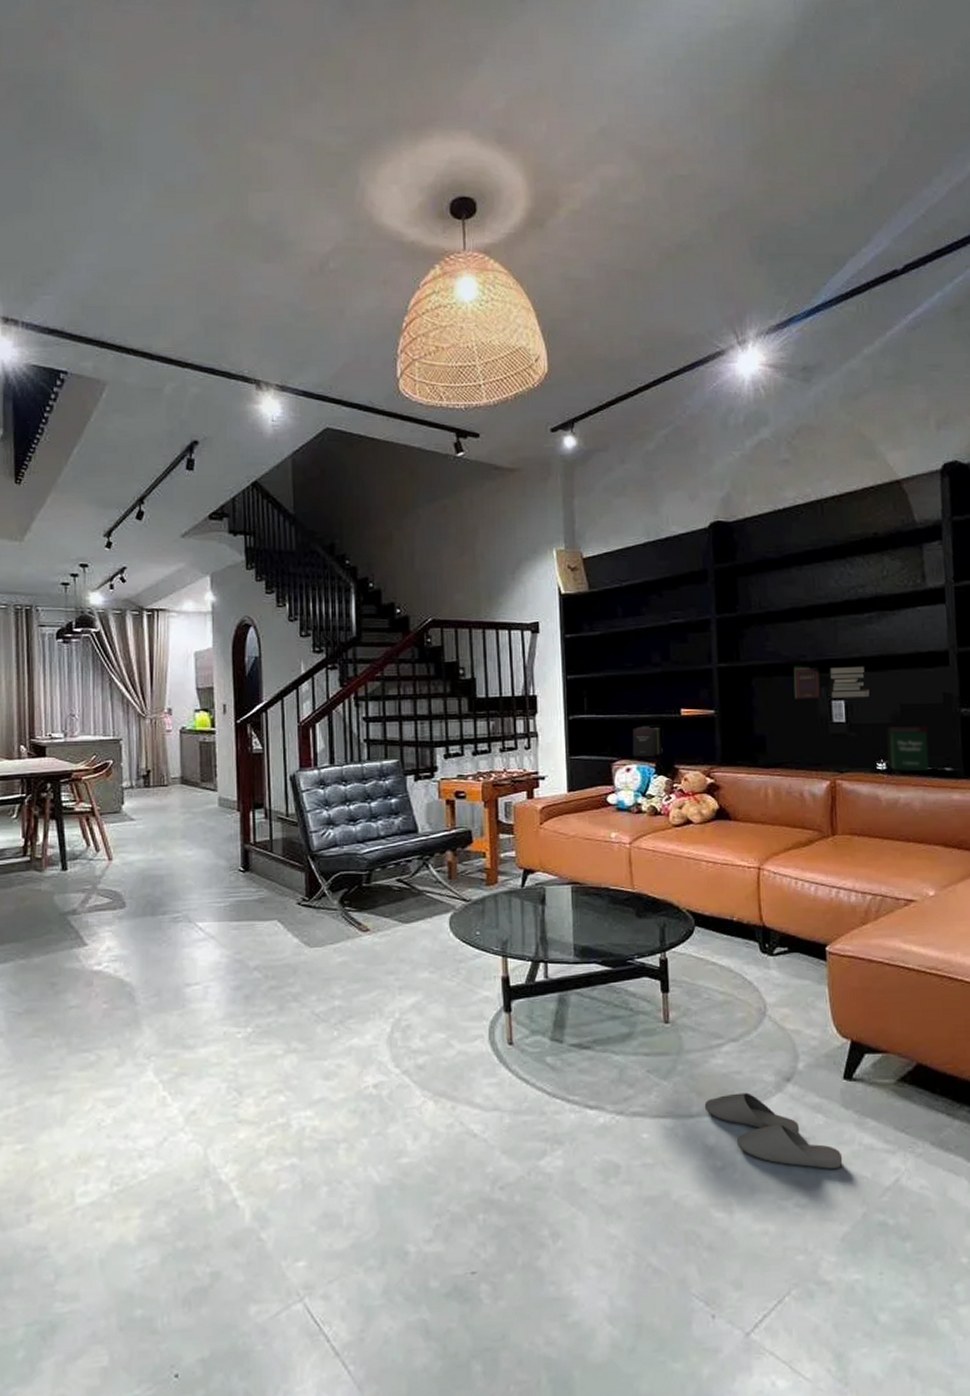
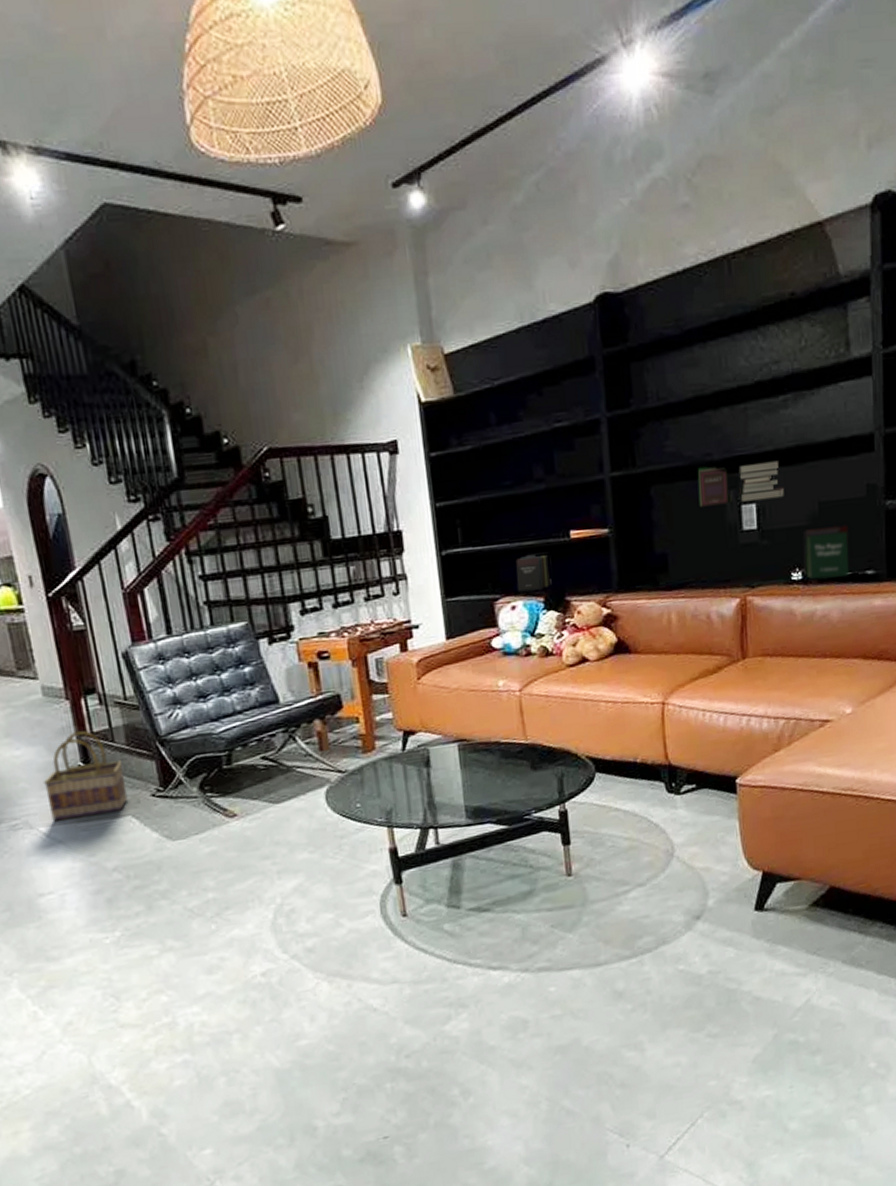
basket: none [206,839,277,918] -> present [42,730,128,821]
slippers: present [704,1092,843,1170] -> none [612,935,754,1000]

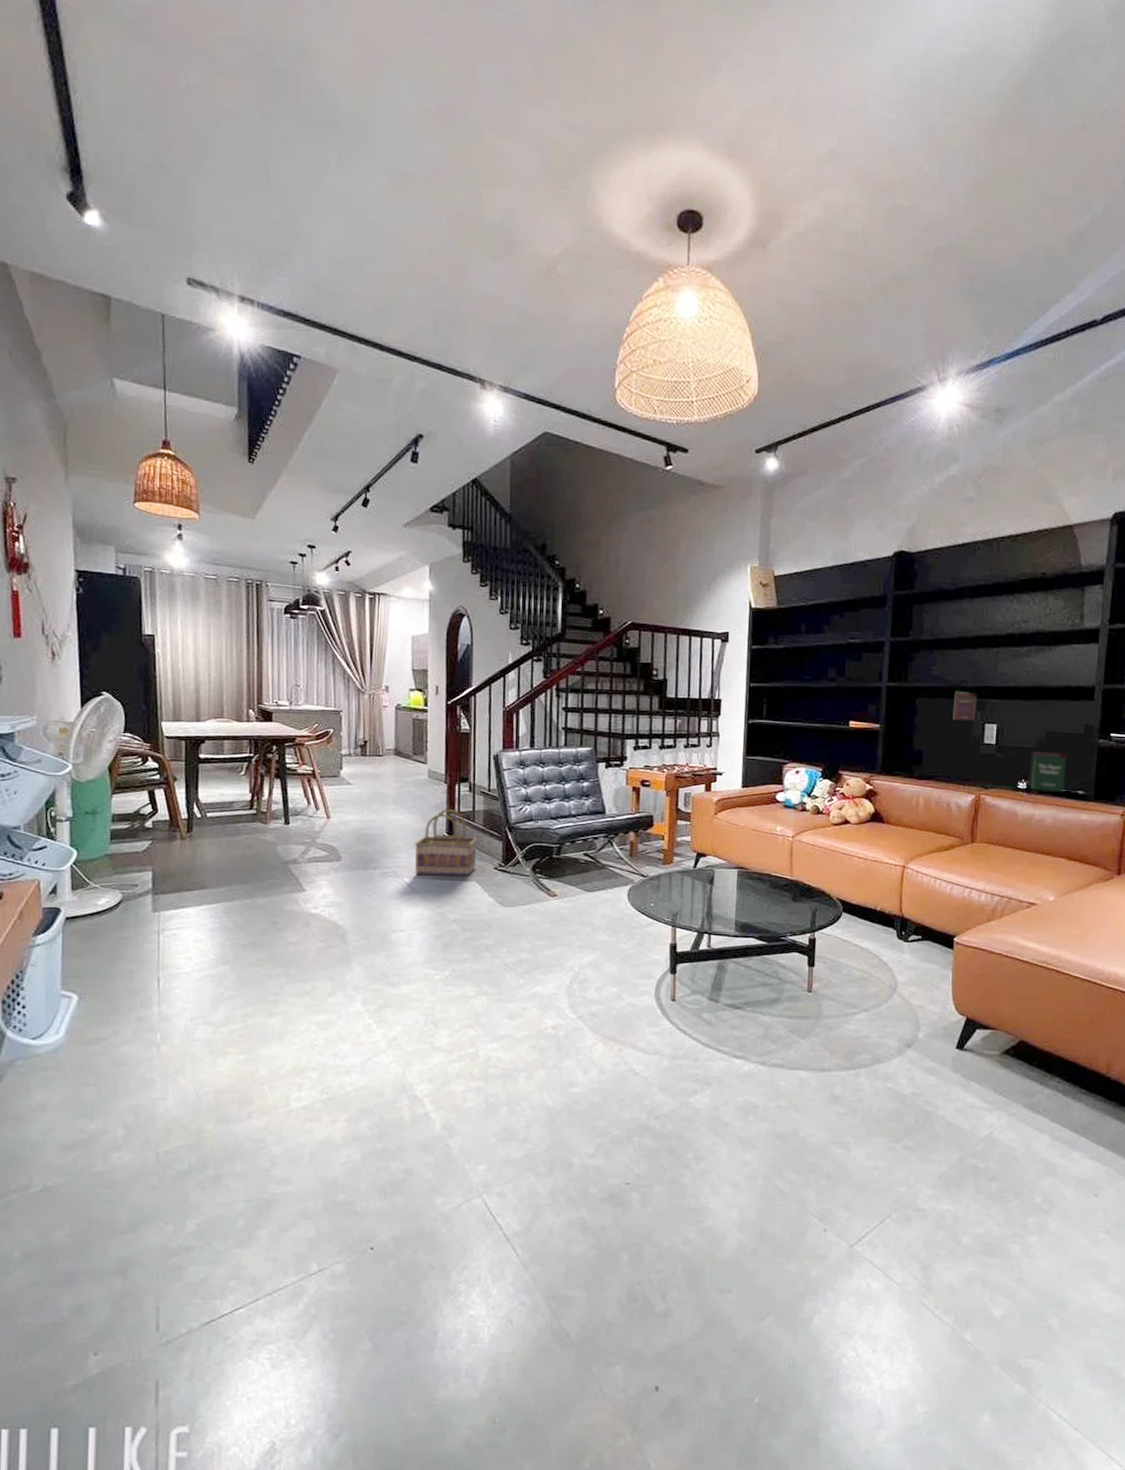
books: present [516,552,552,592] -> none [802,733,830,762]
books: present [738,460,784,503] -> none [984,693,1020,724]

